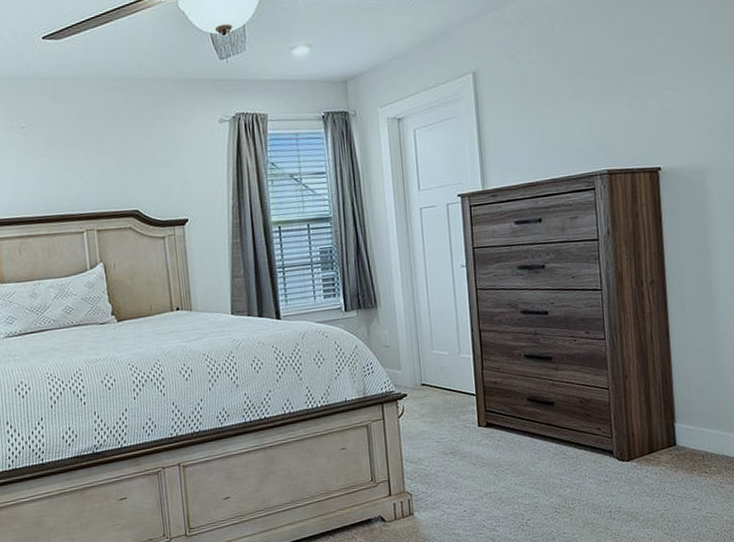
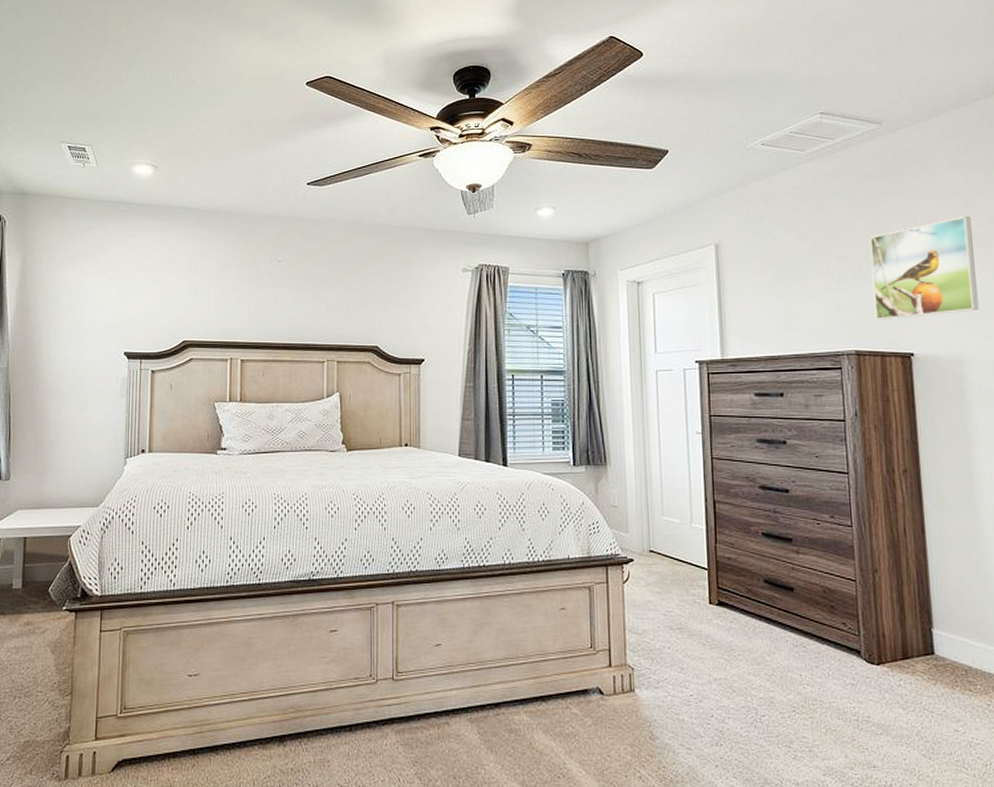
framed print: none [621,24,720,138] -> present [870,215,979,320]

